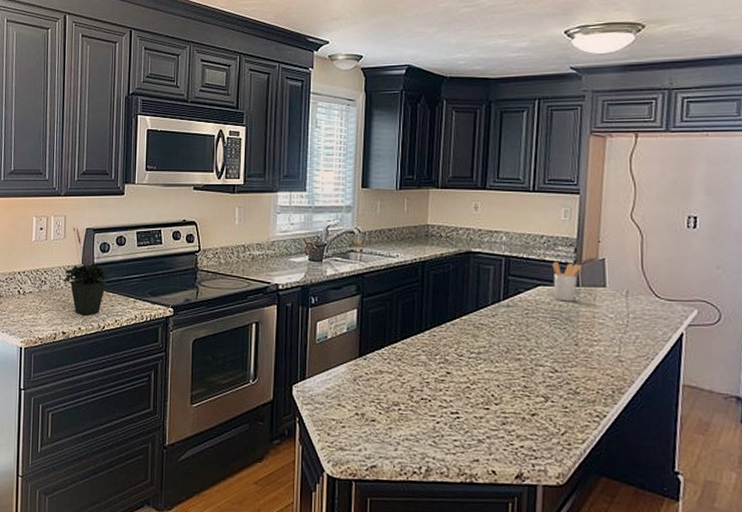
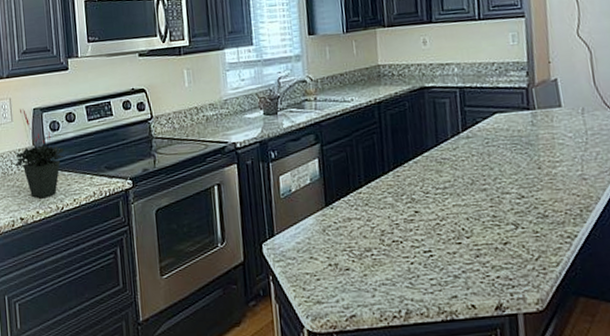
utensil holder: present [552,261,582,302] -> none [506,86,536,126]

